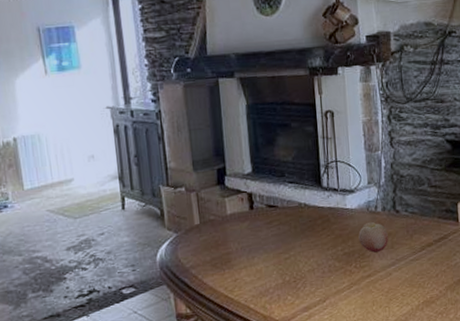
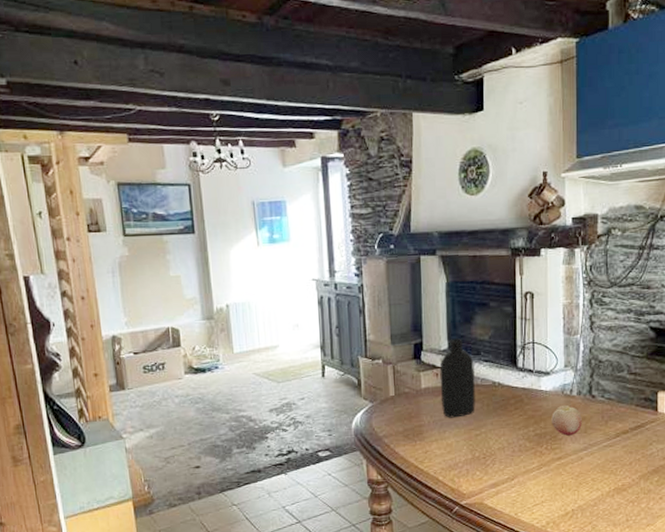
bottle: none [244,161,283,243] -> present [439,338,475,418]

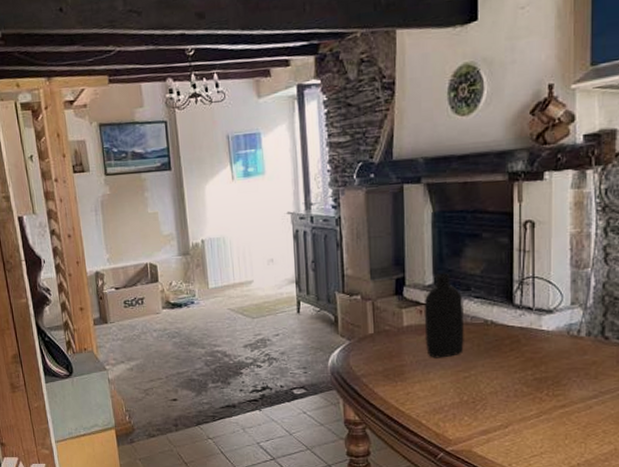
fruit: present [551,405,582,436] -> none [554,348,591,381]

